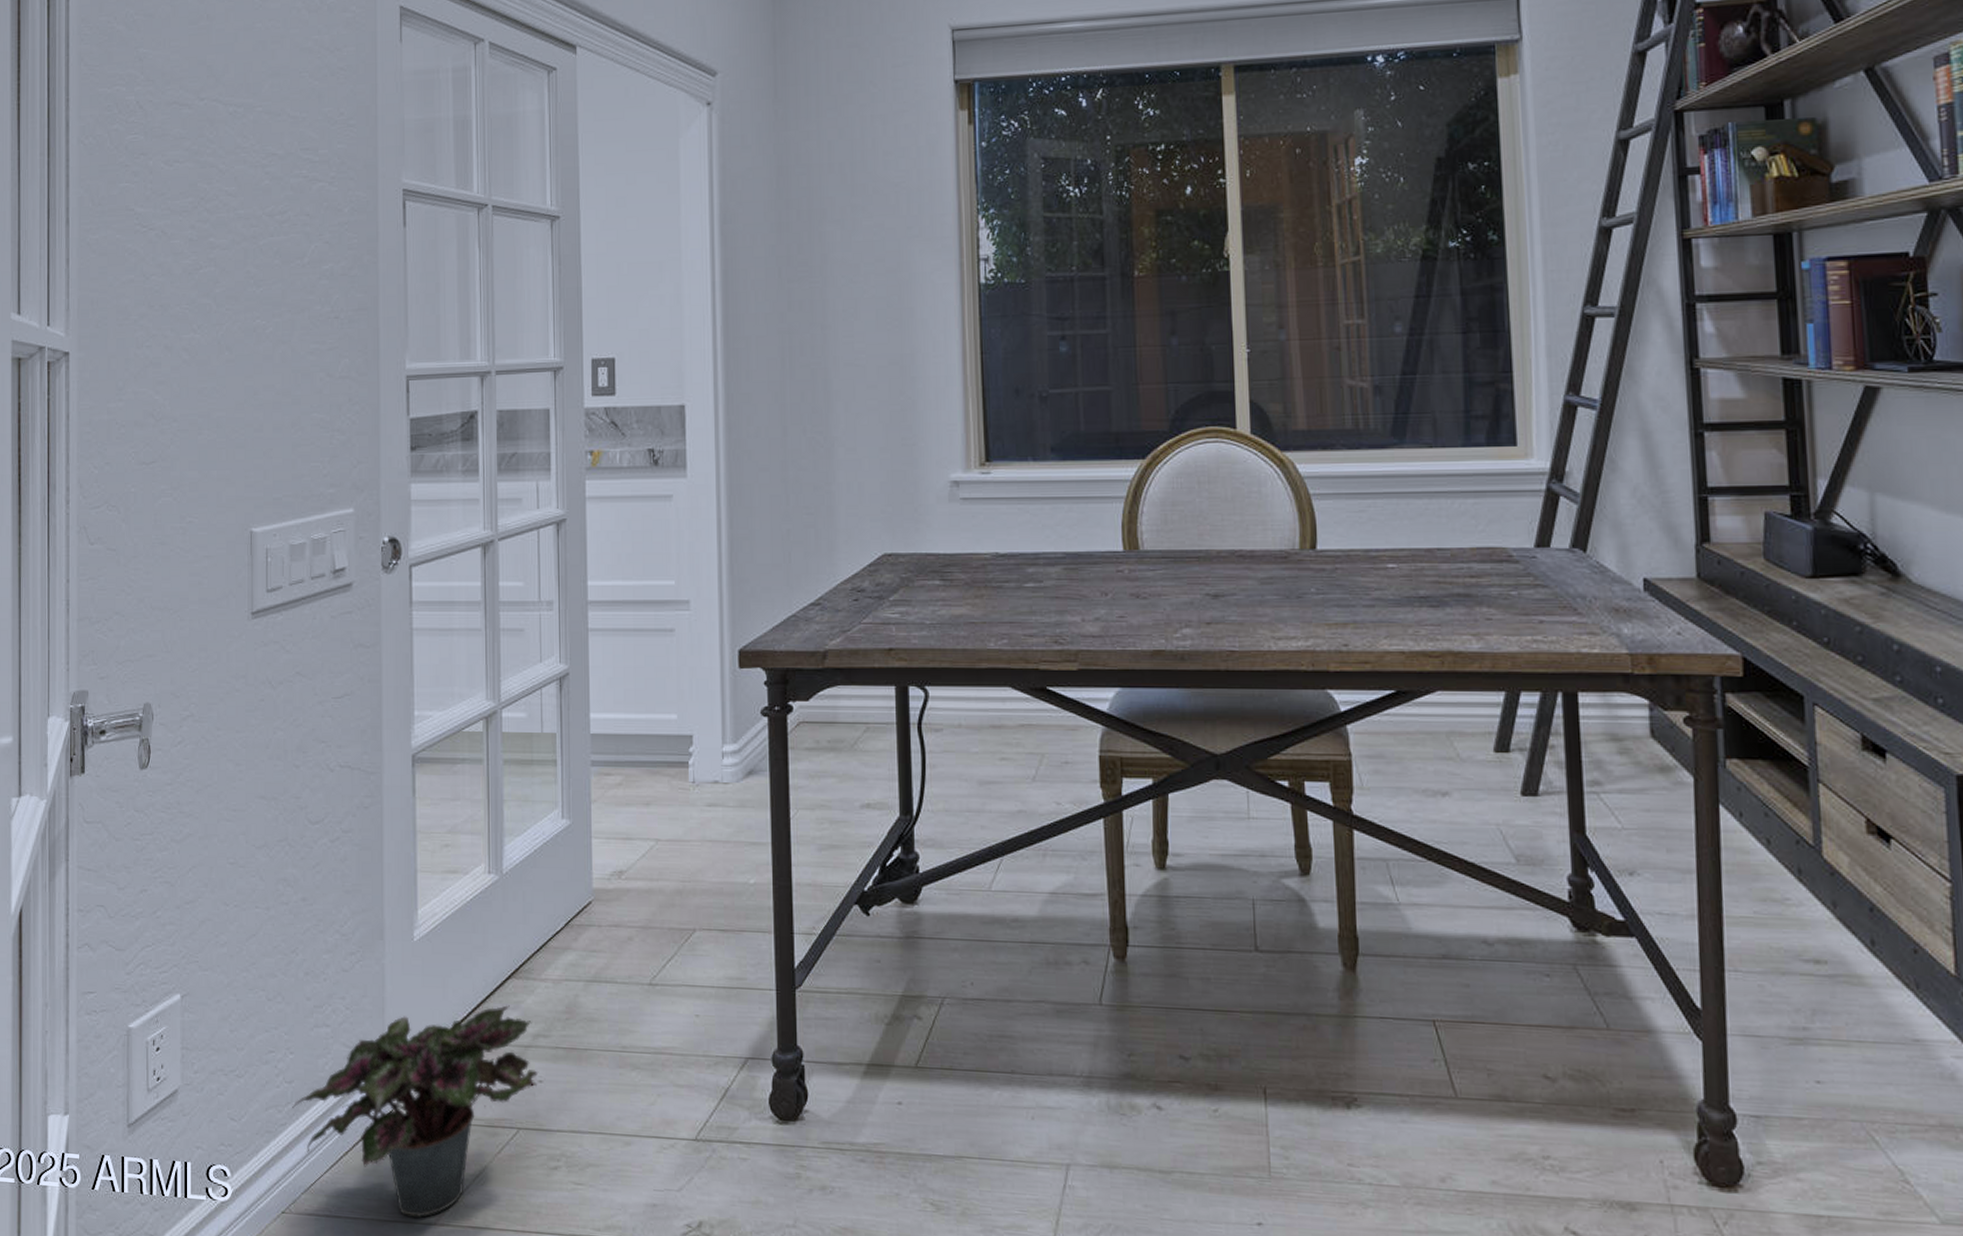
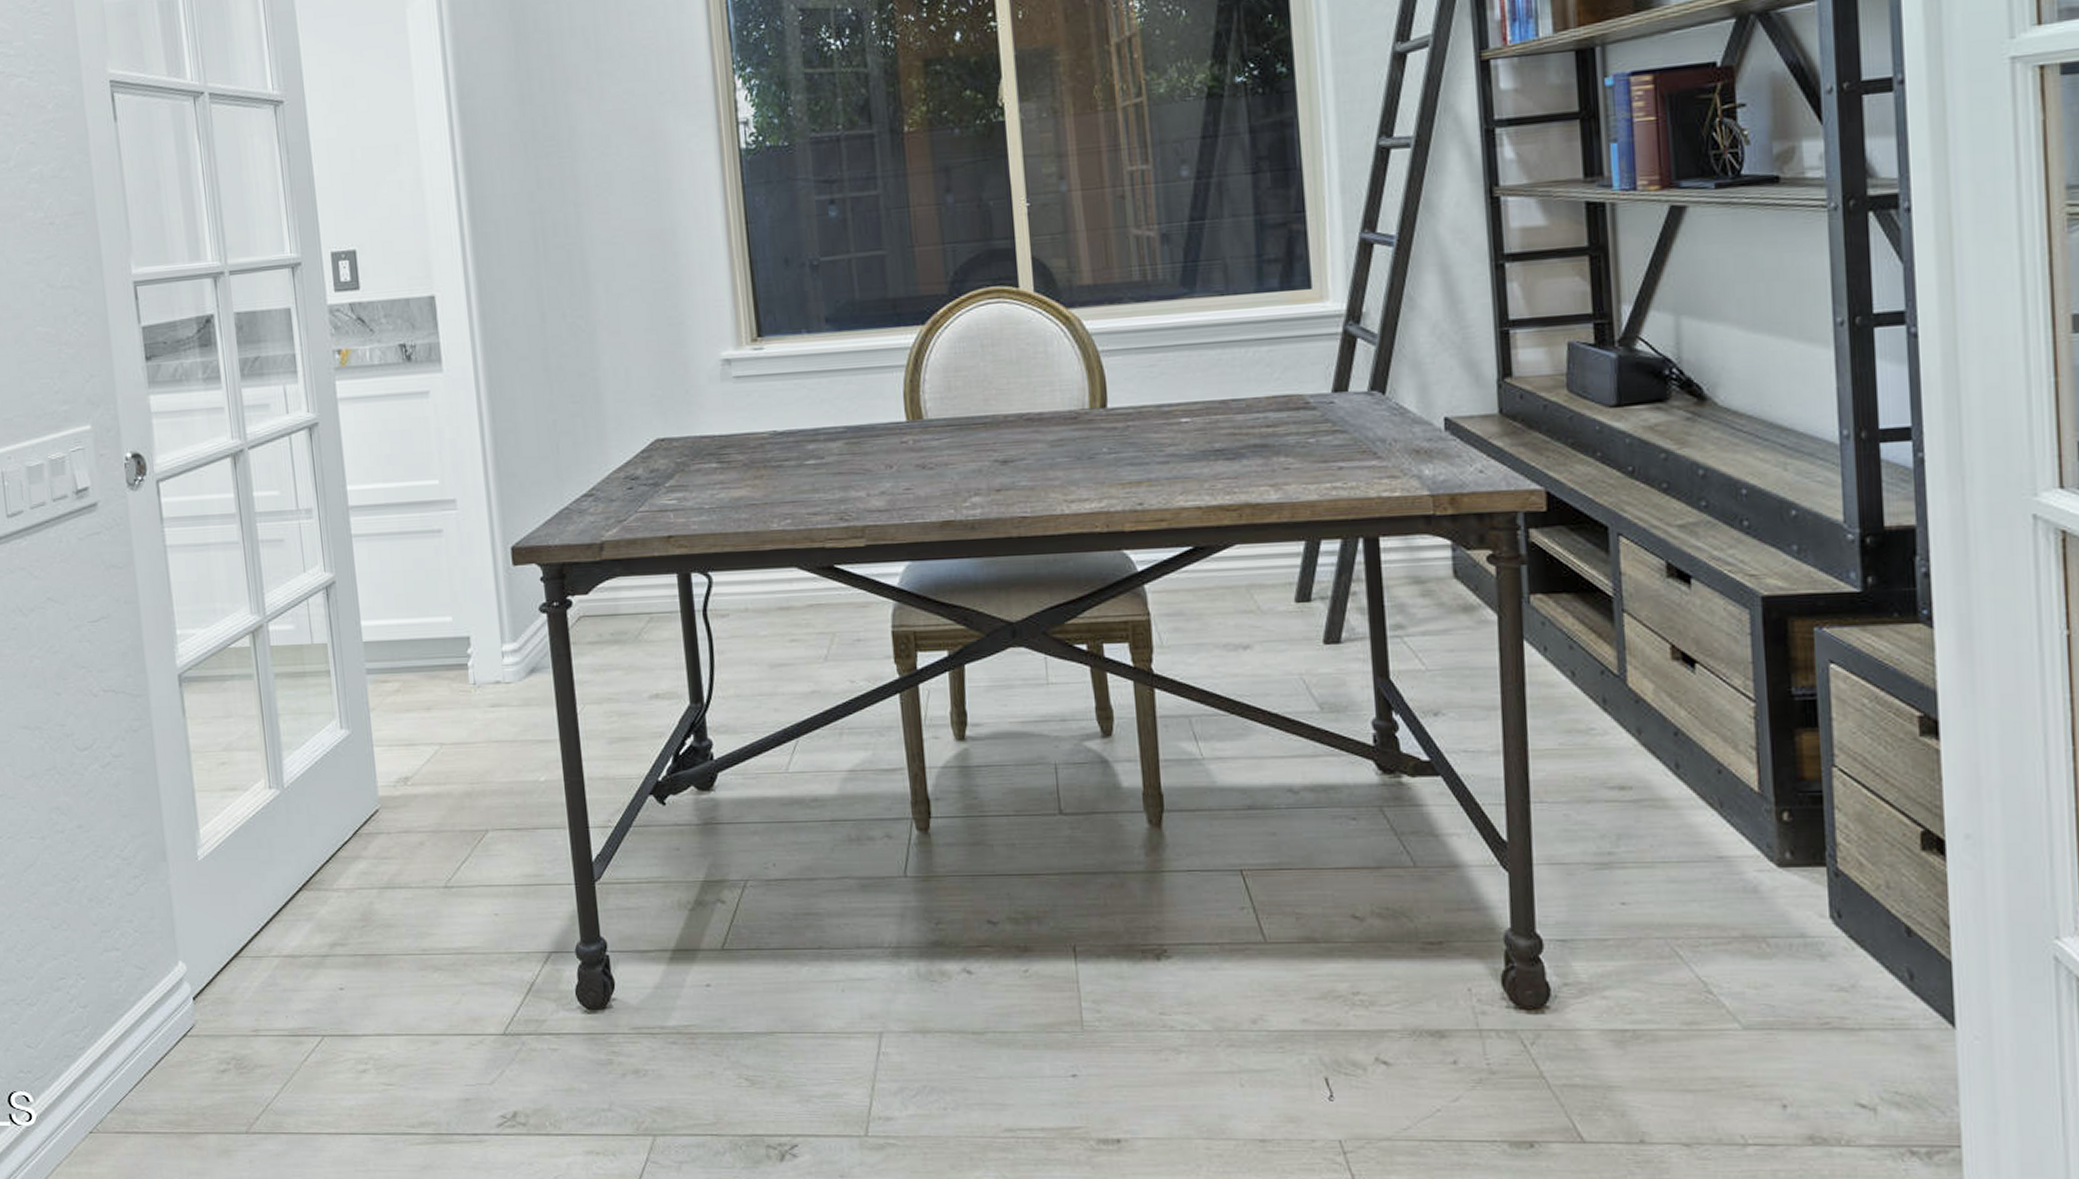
potted plant: present [292,1005,539,1217] -> none [89,917,339,1127]

